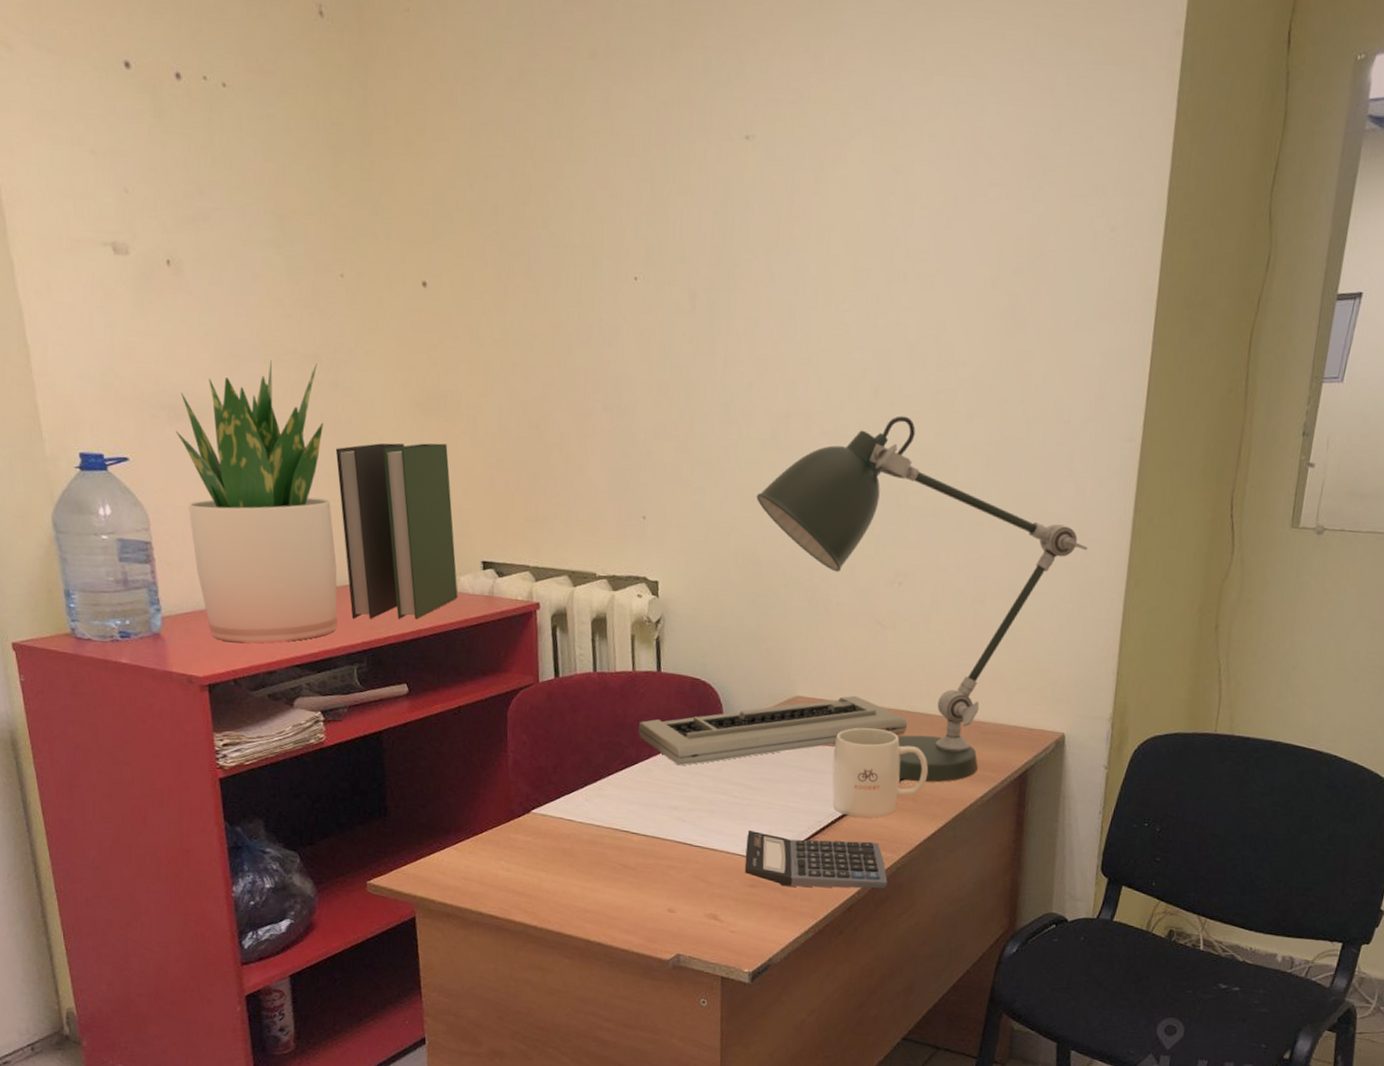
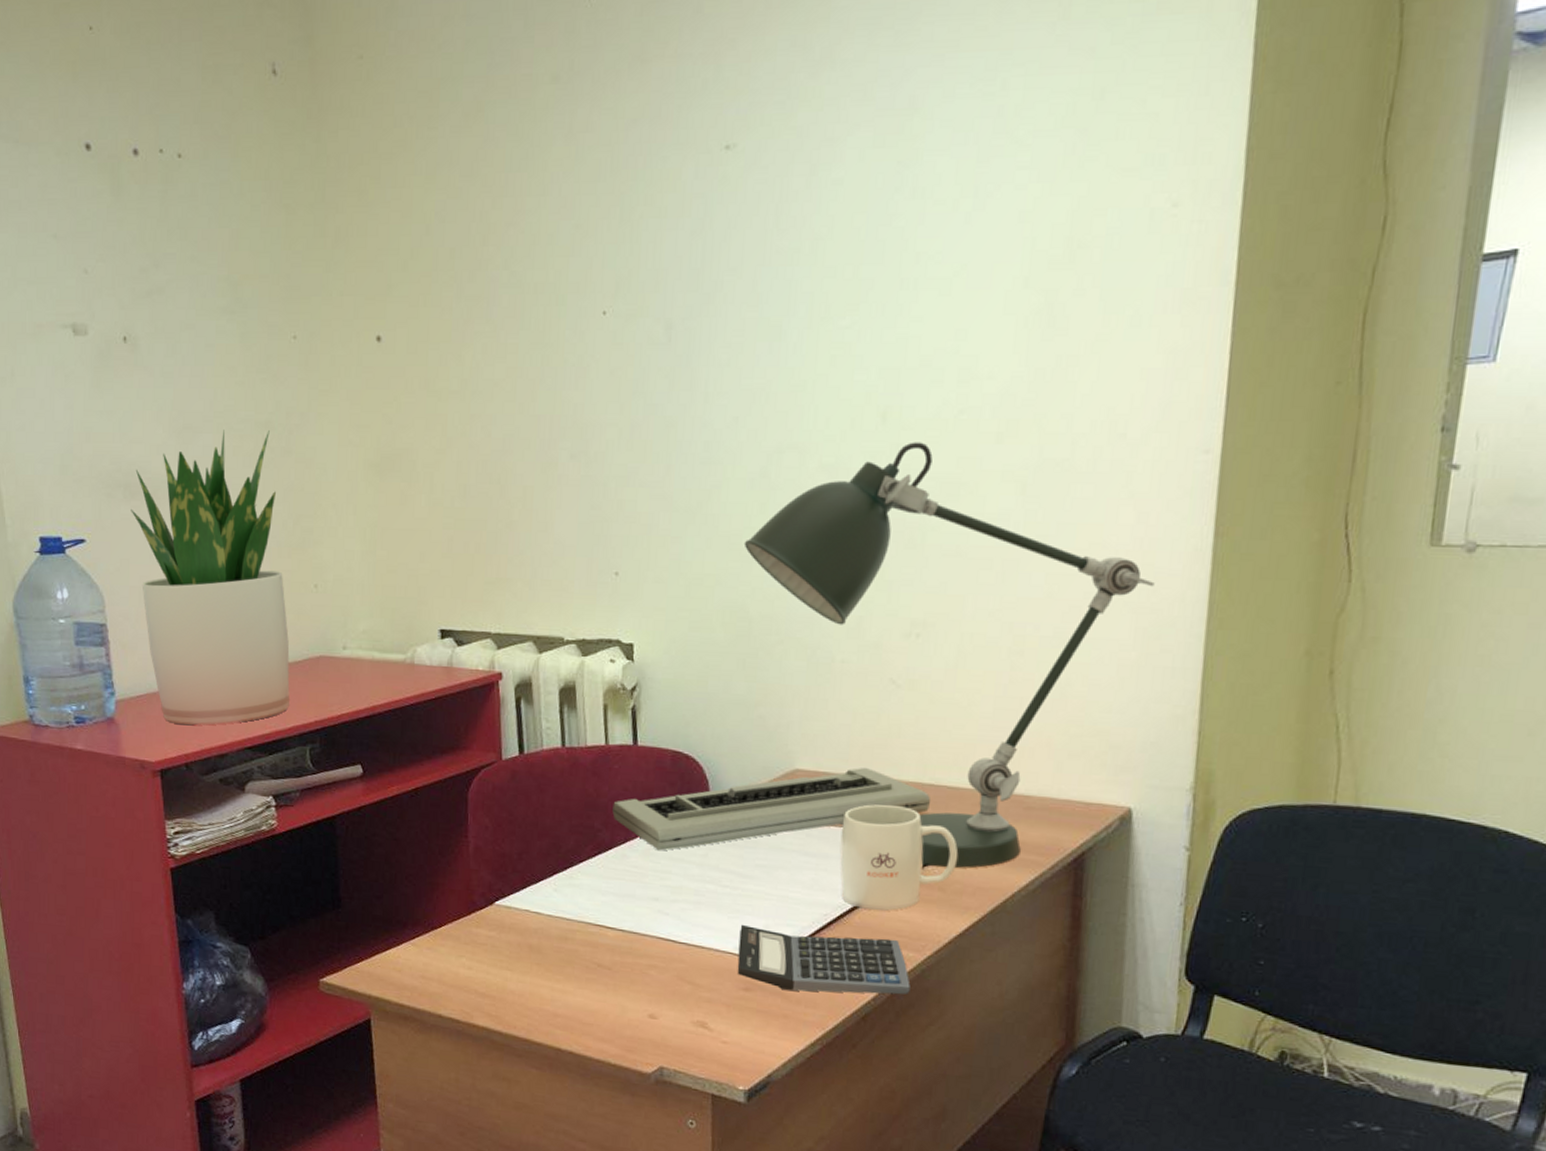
binder: present [335,443,458,620] -> none [288,505,415,697]

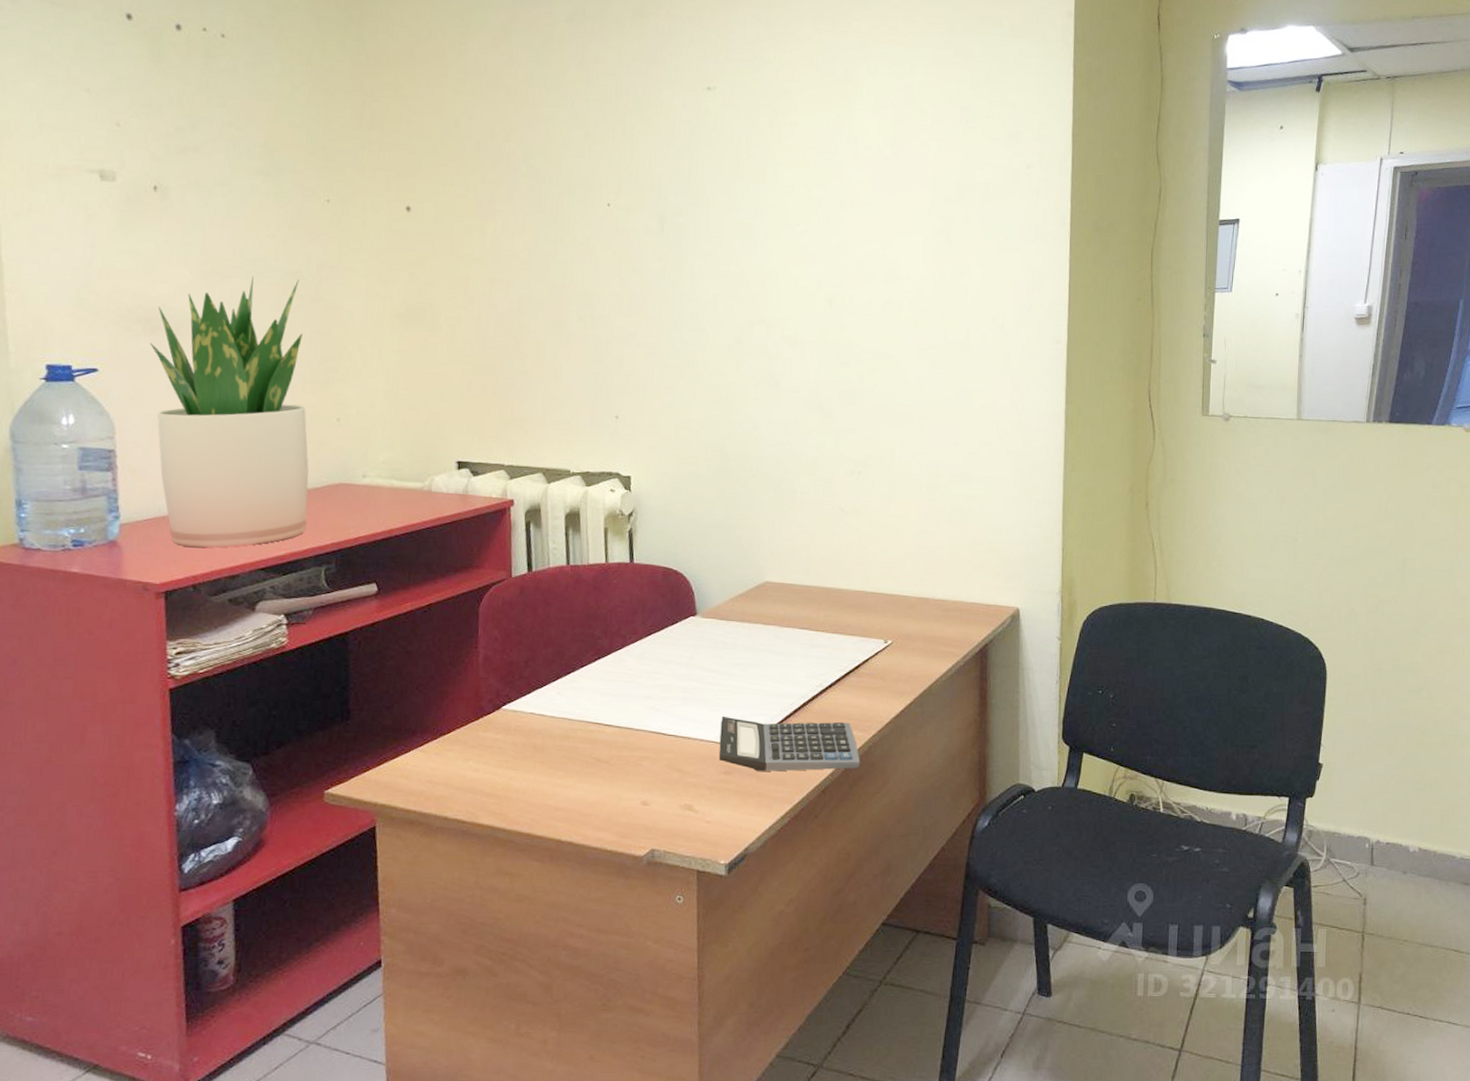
computer keyboard: present [612,767,932,851] -> none [611,579,873,655]
desk lamp: present [744,442,1155,869] -> none [723,323,1027,661]
mug: present [839,804,959,911] -> none [802,609,895,699]

